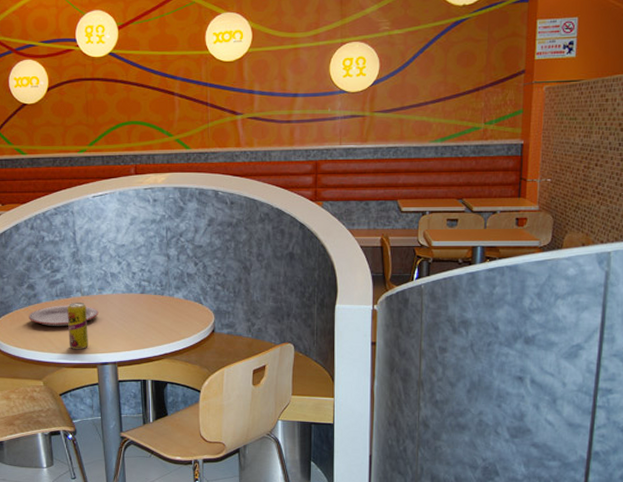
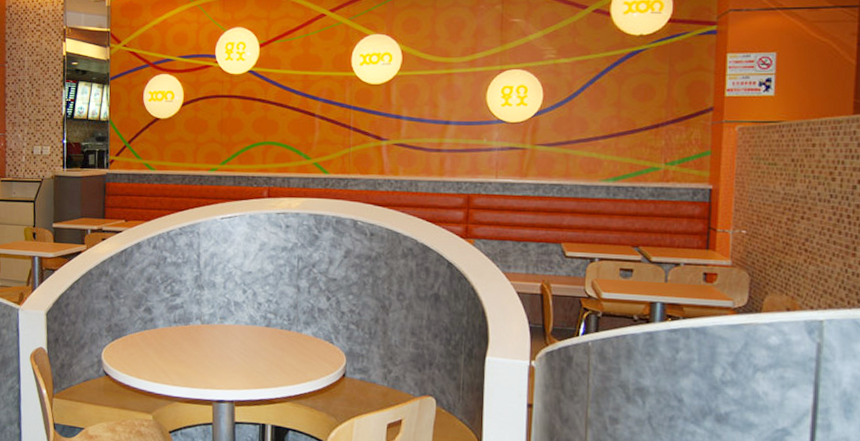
plate: present [29,305,99,327] -> none [143,332,219,356]
beverage can: present [67,302,88,350] -> none [183,330,206,384]

